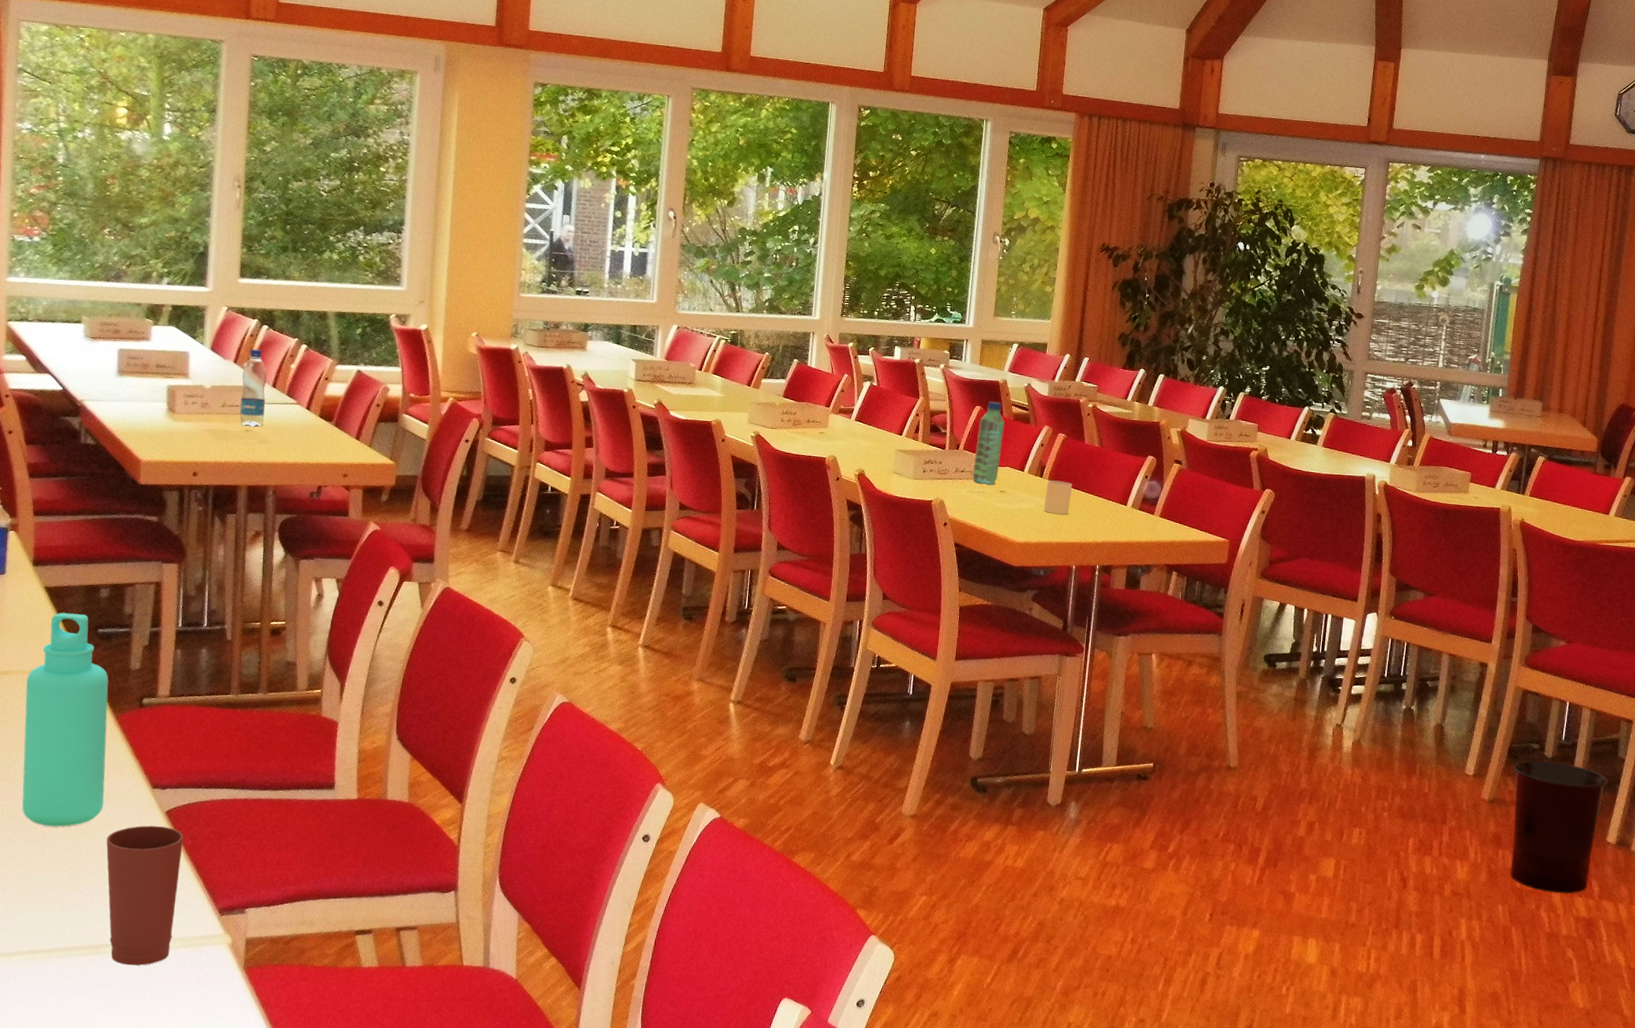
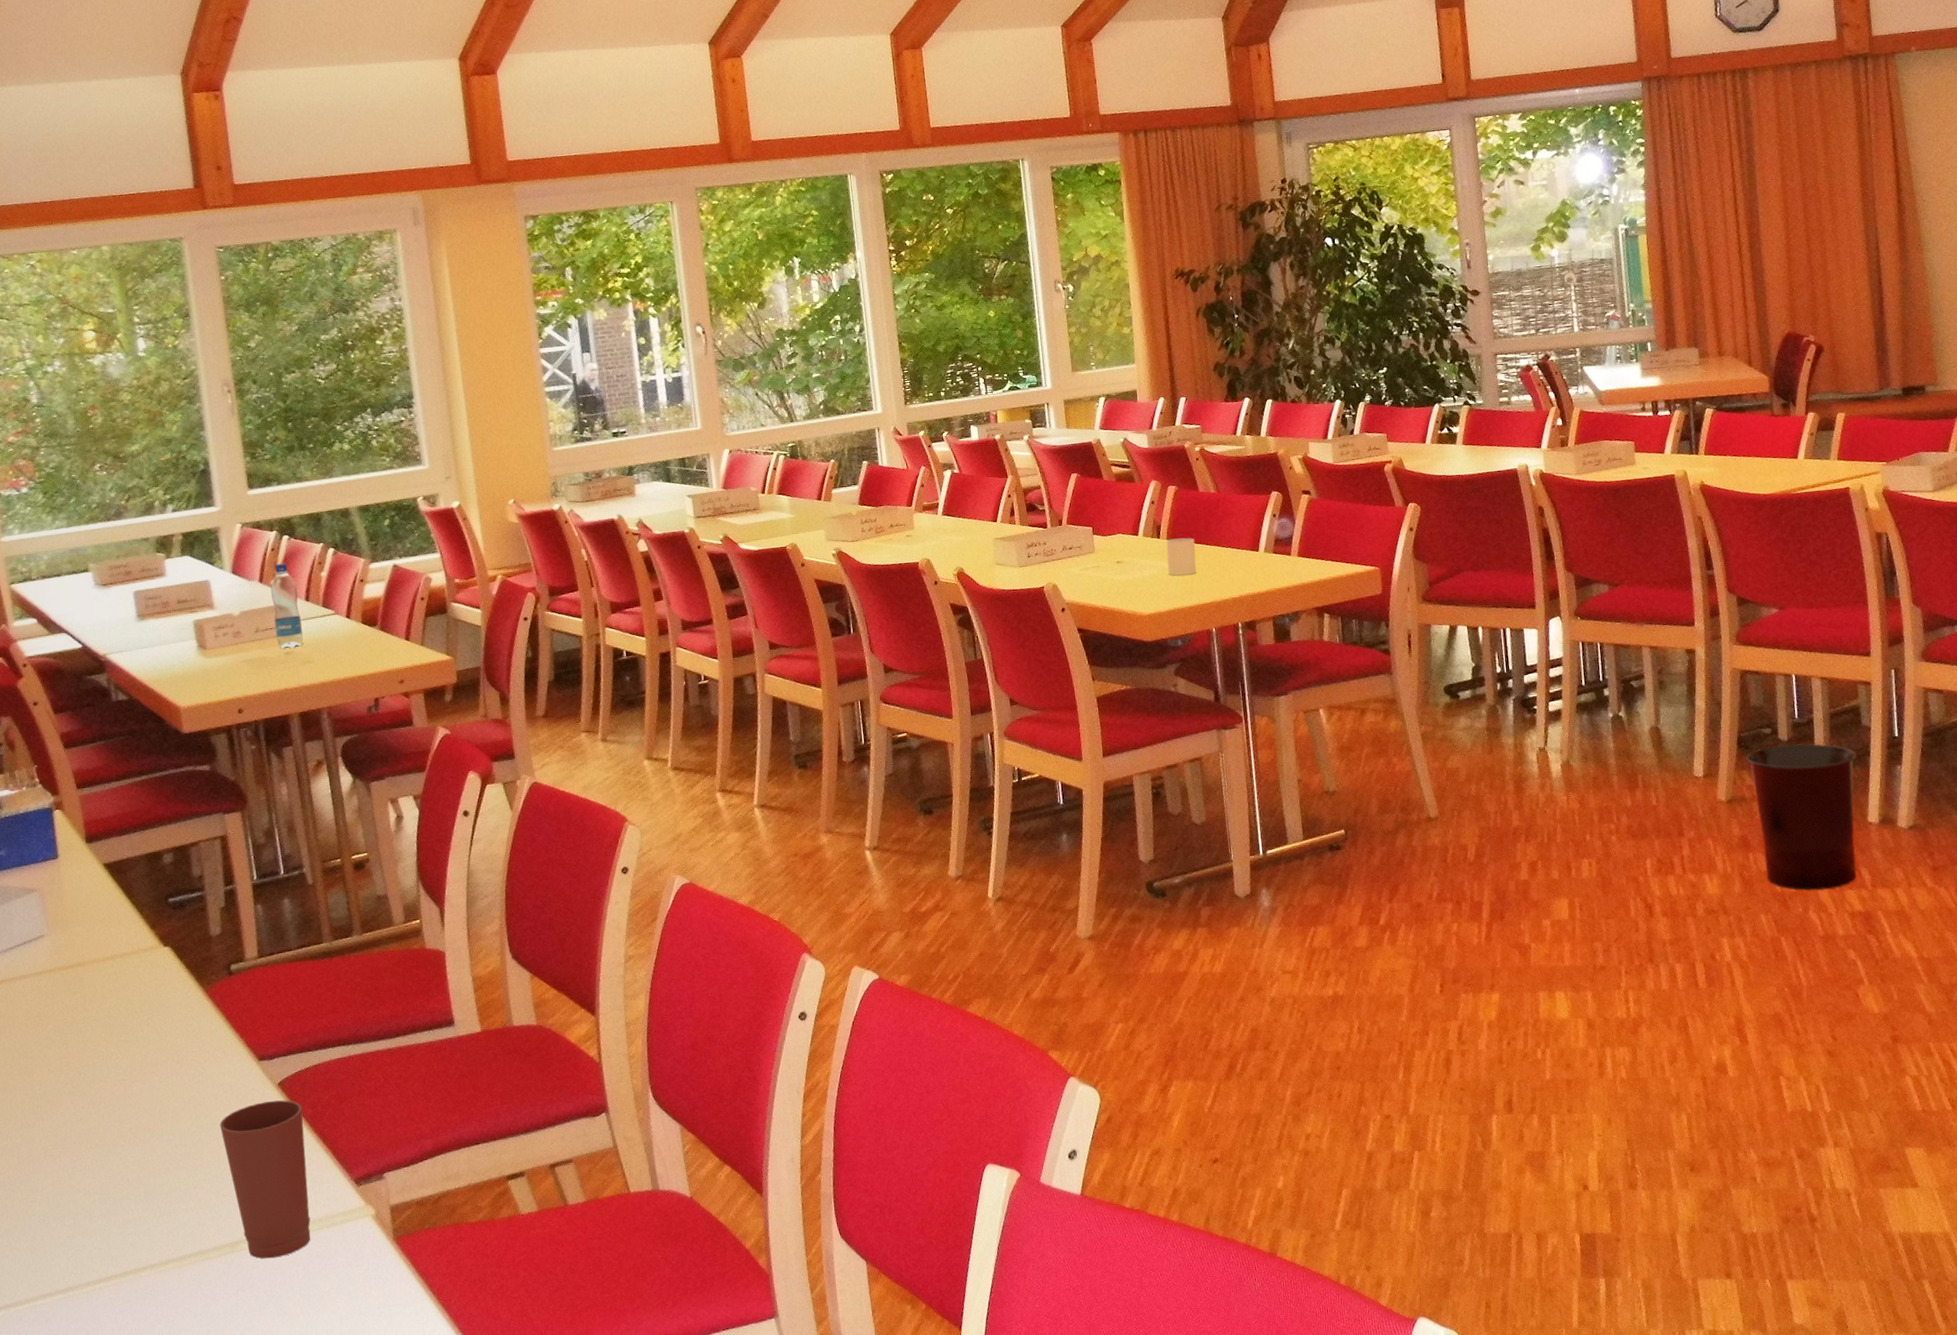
water bottle: present [22,612,109,827] -> none [102,886,210,1123]
water bottle: present [972,401,1005,486] -> none [1078,465,1111,558]

